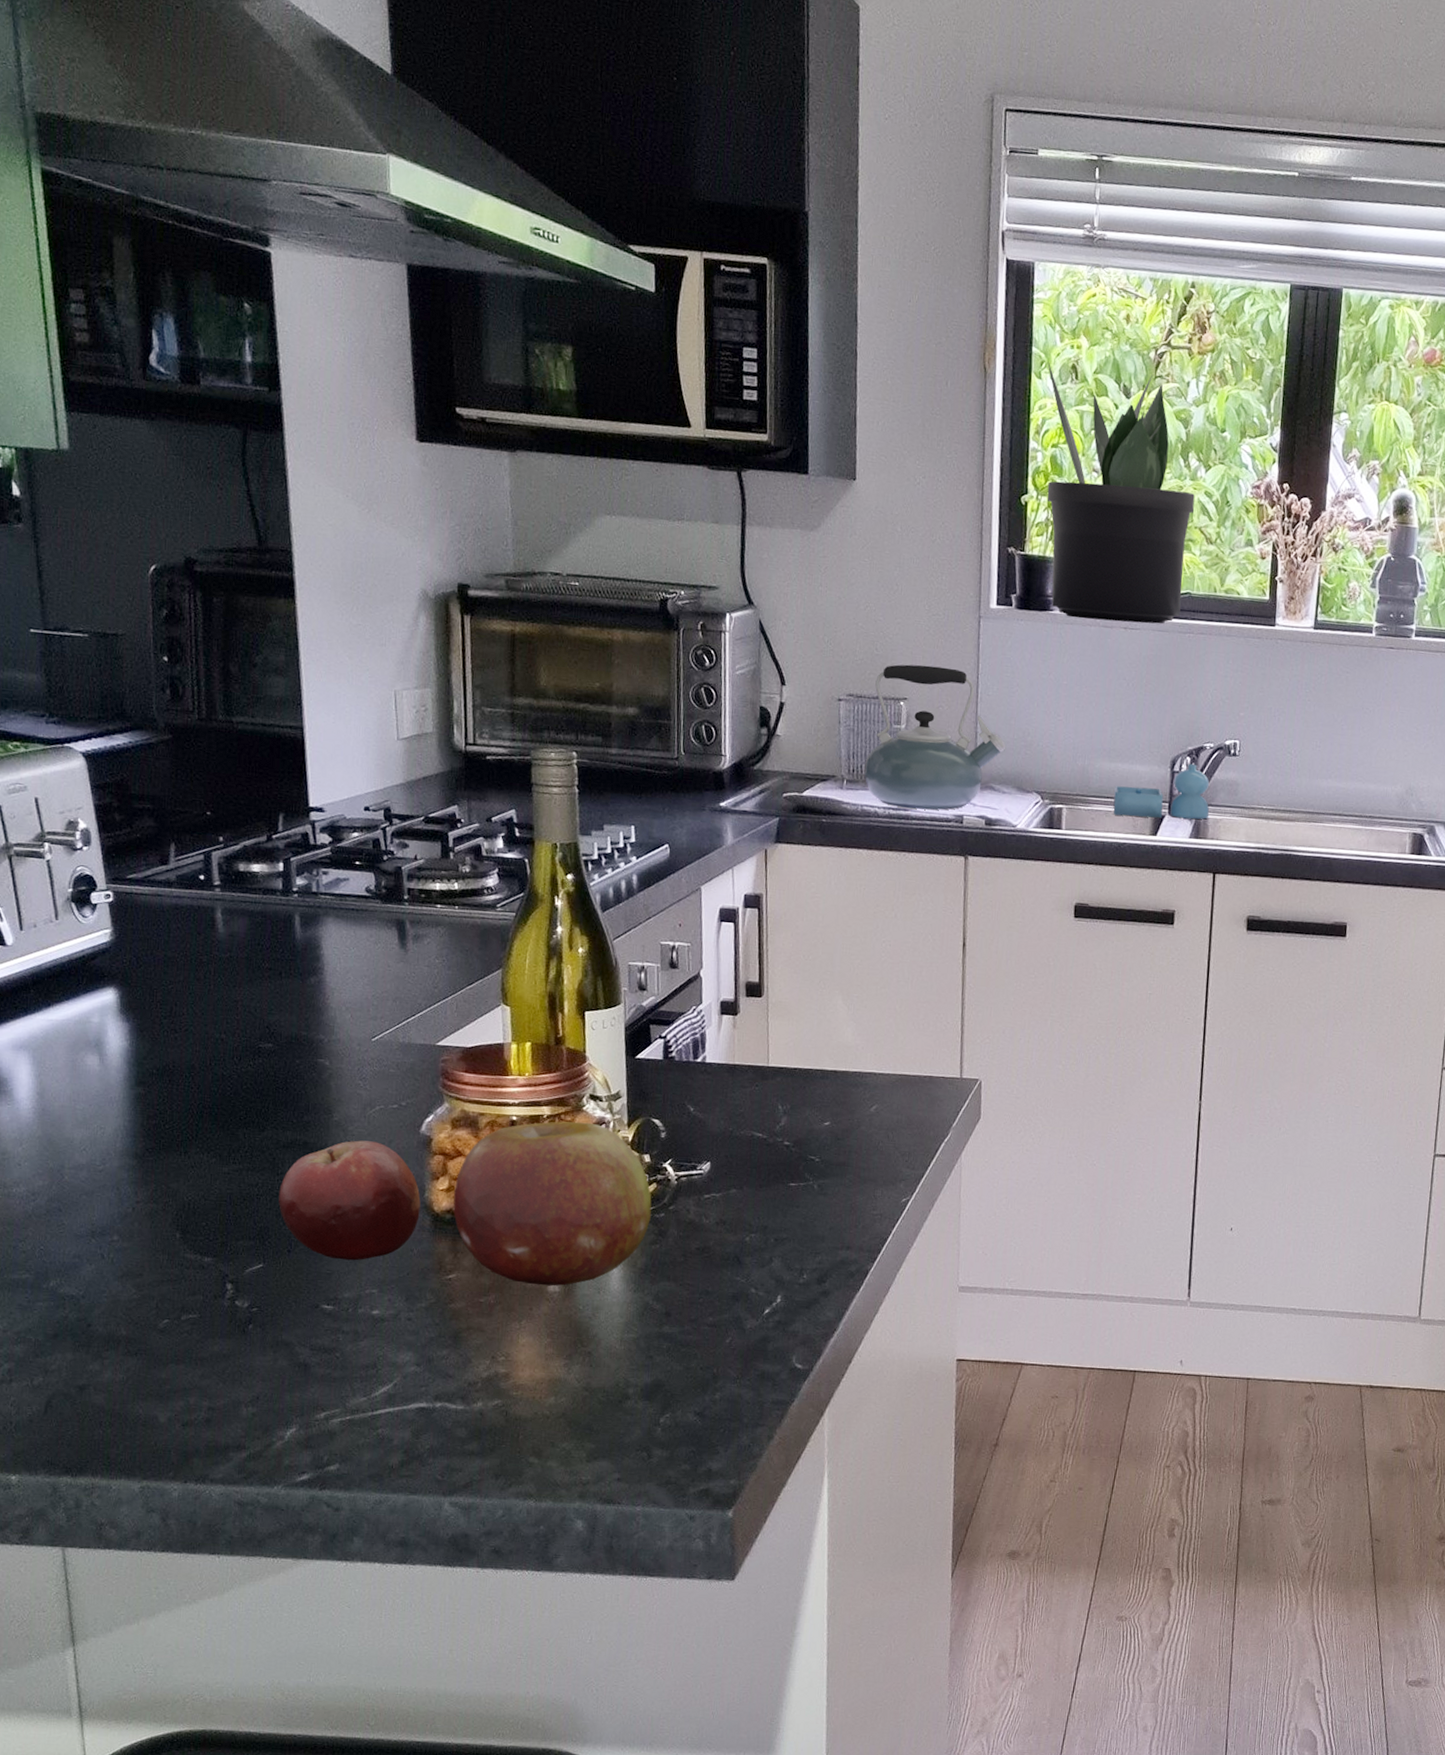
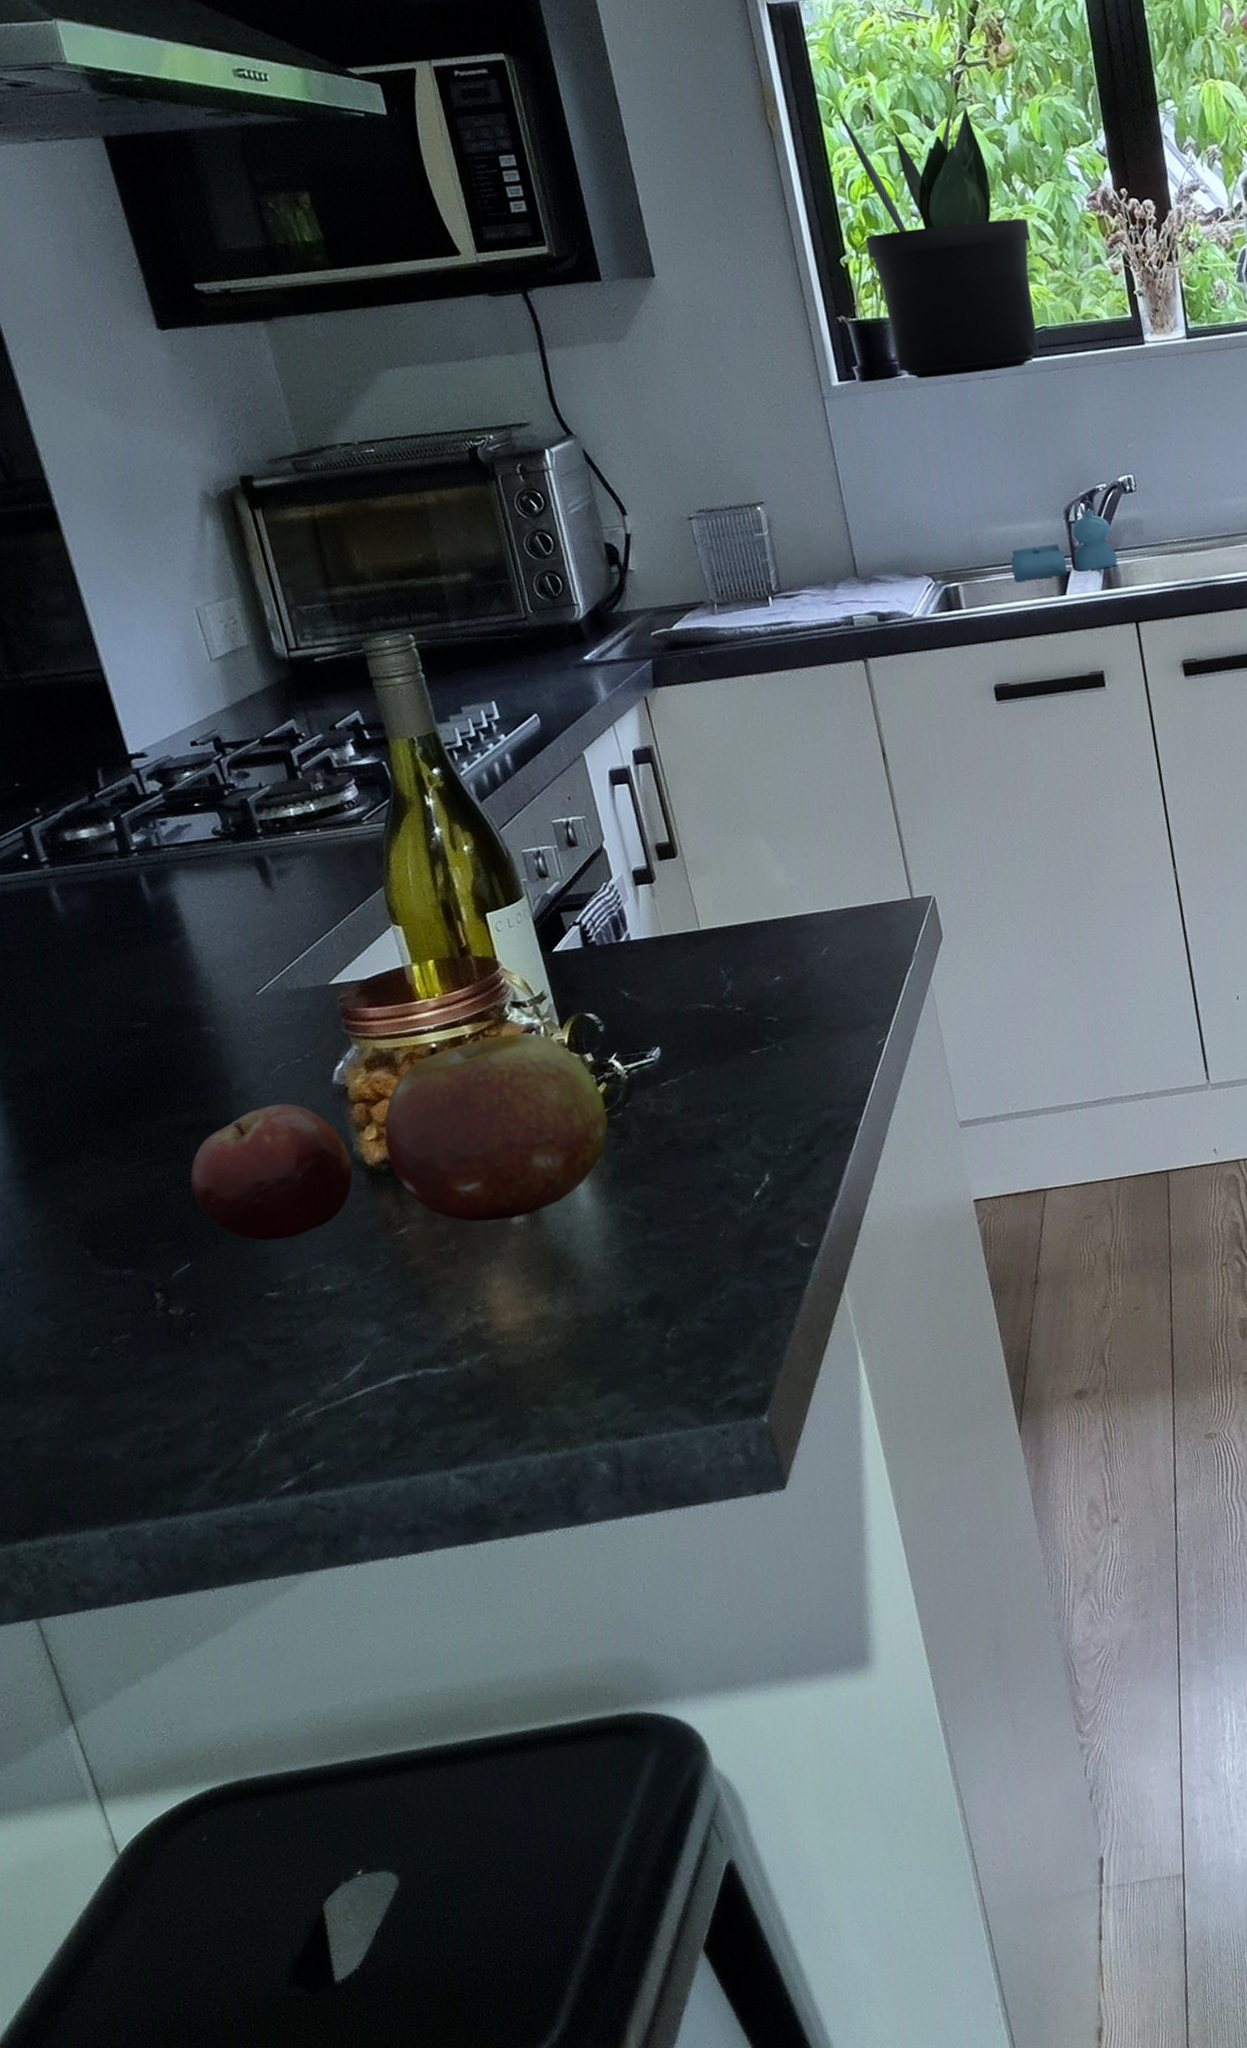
kettle: present [864,664,1006,810] -> none [724,459,884,622]

